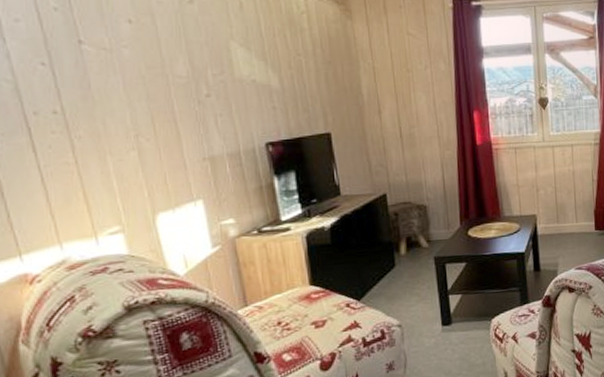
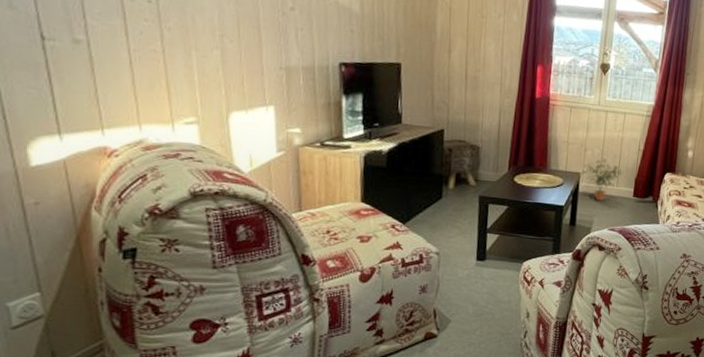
potted plant: none [537,195,579,241] -> present [581,158,622,201]

